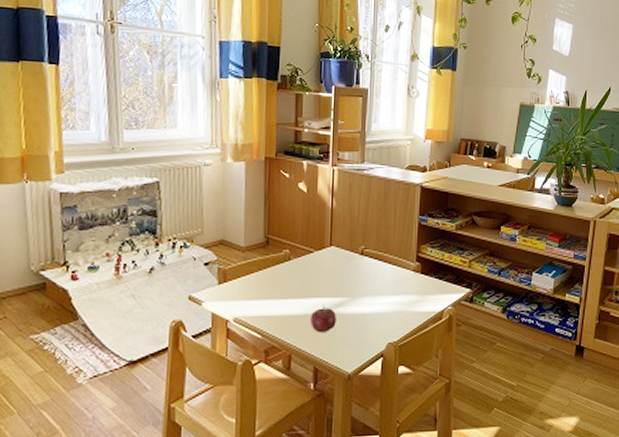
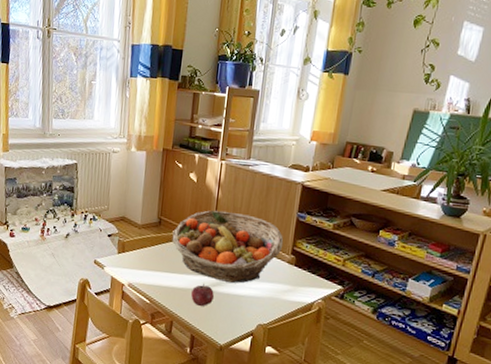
fruit basket: none [283,221,407,300] -> present [172,210,284,283]

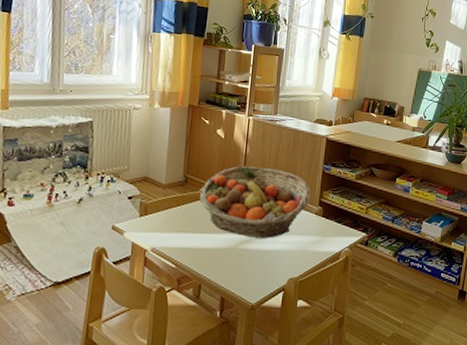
apple: present [191,284,214,306] -> none [220,242,244,265]

